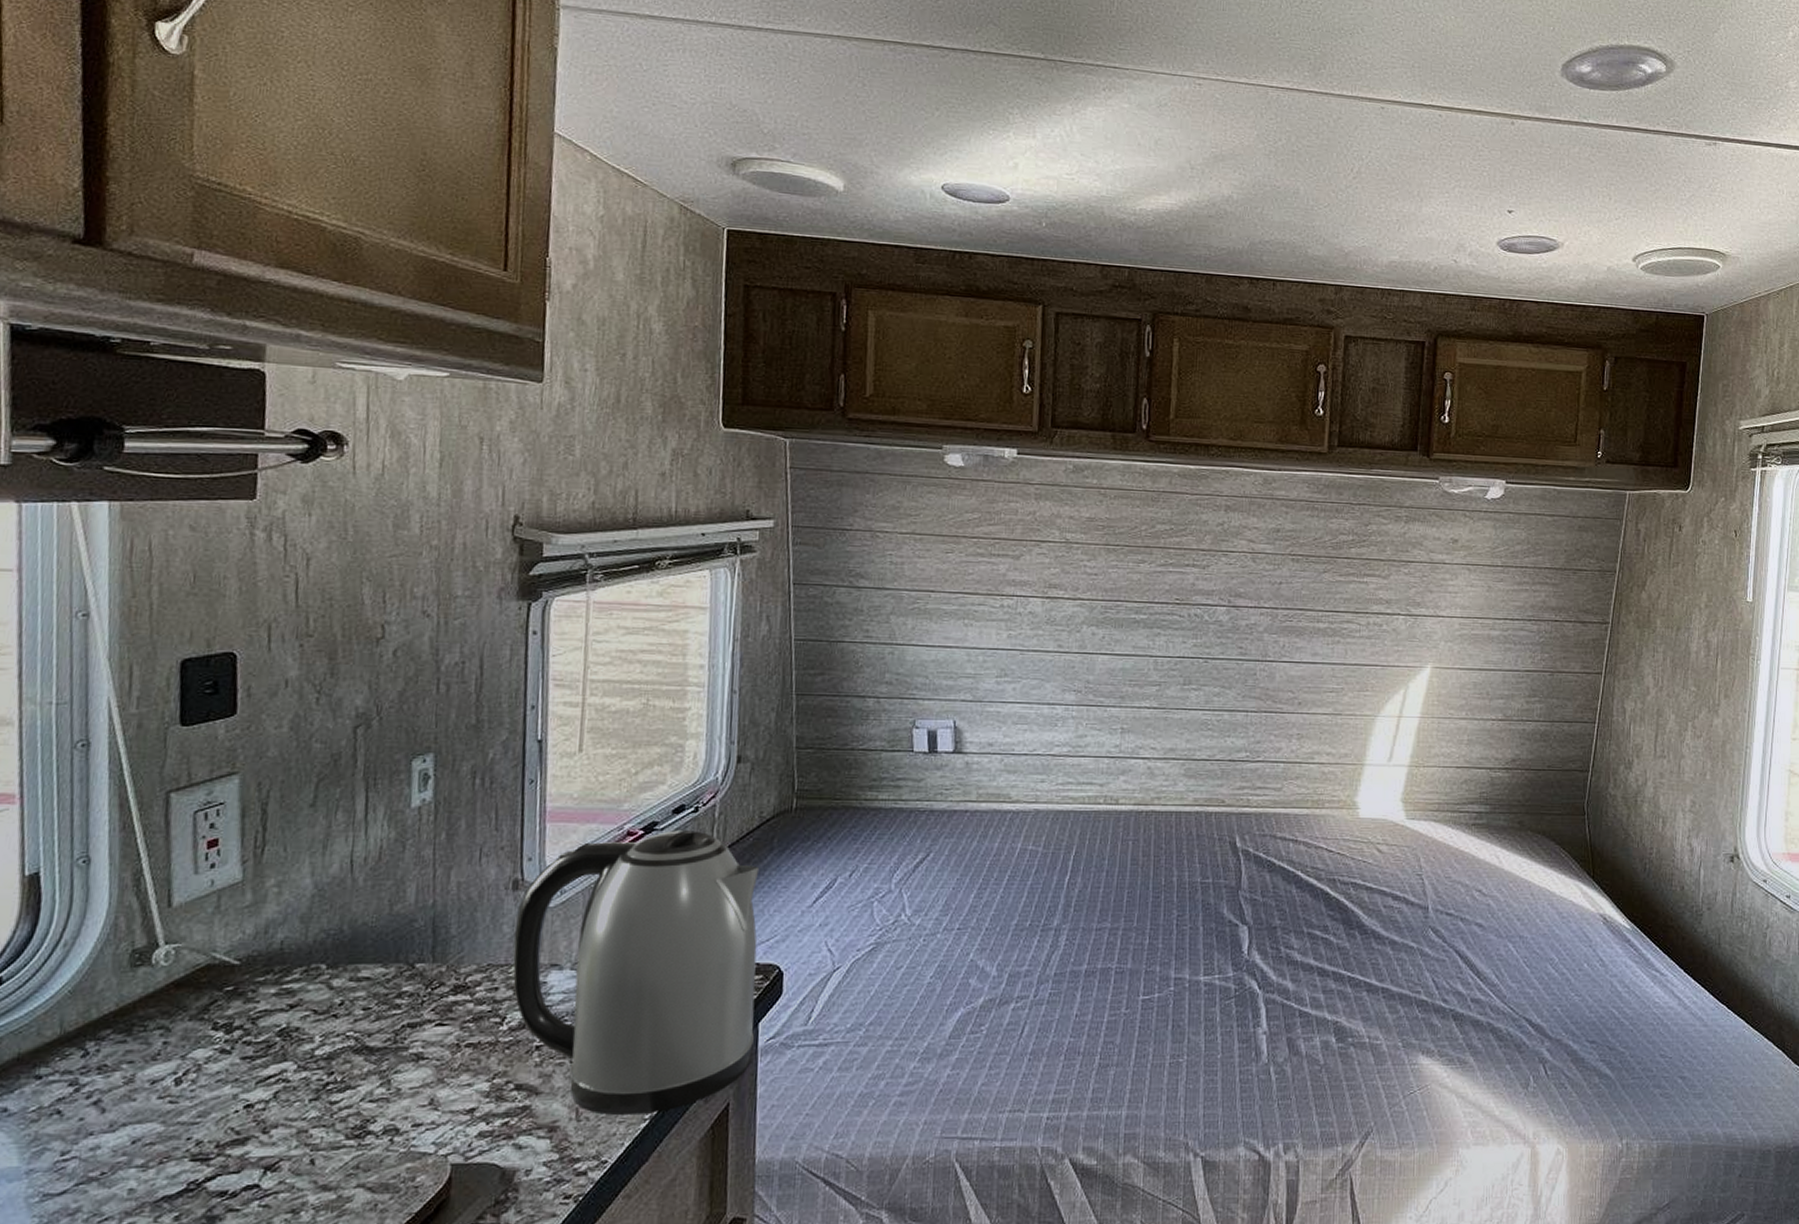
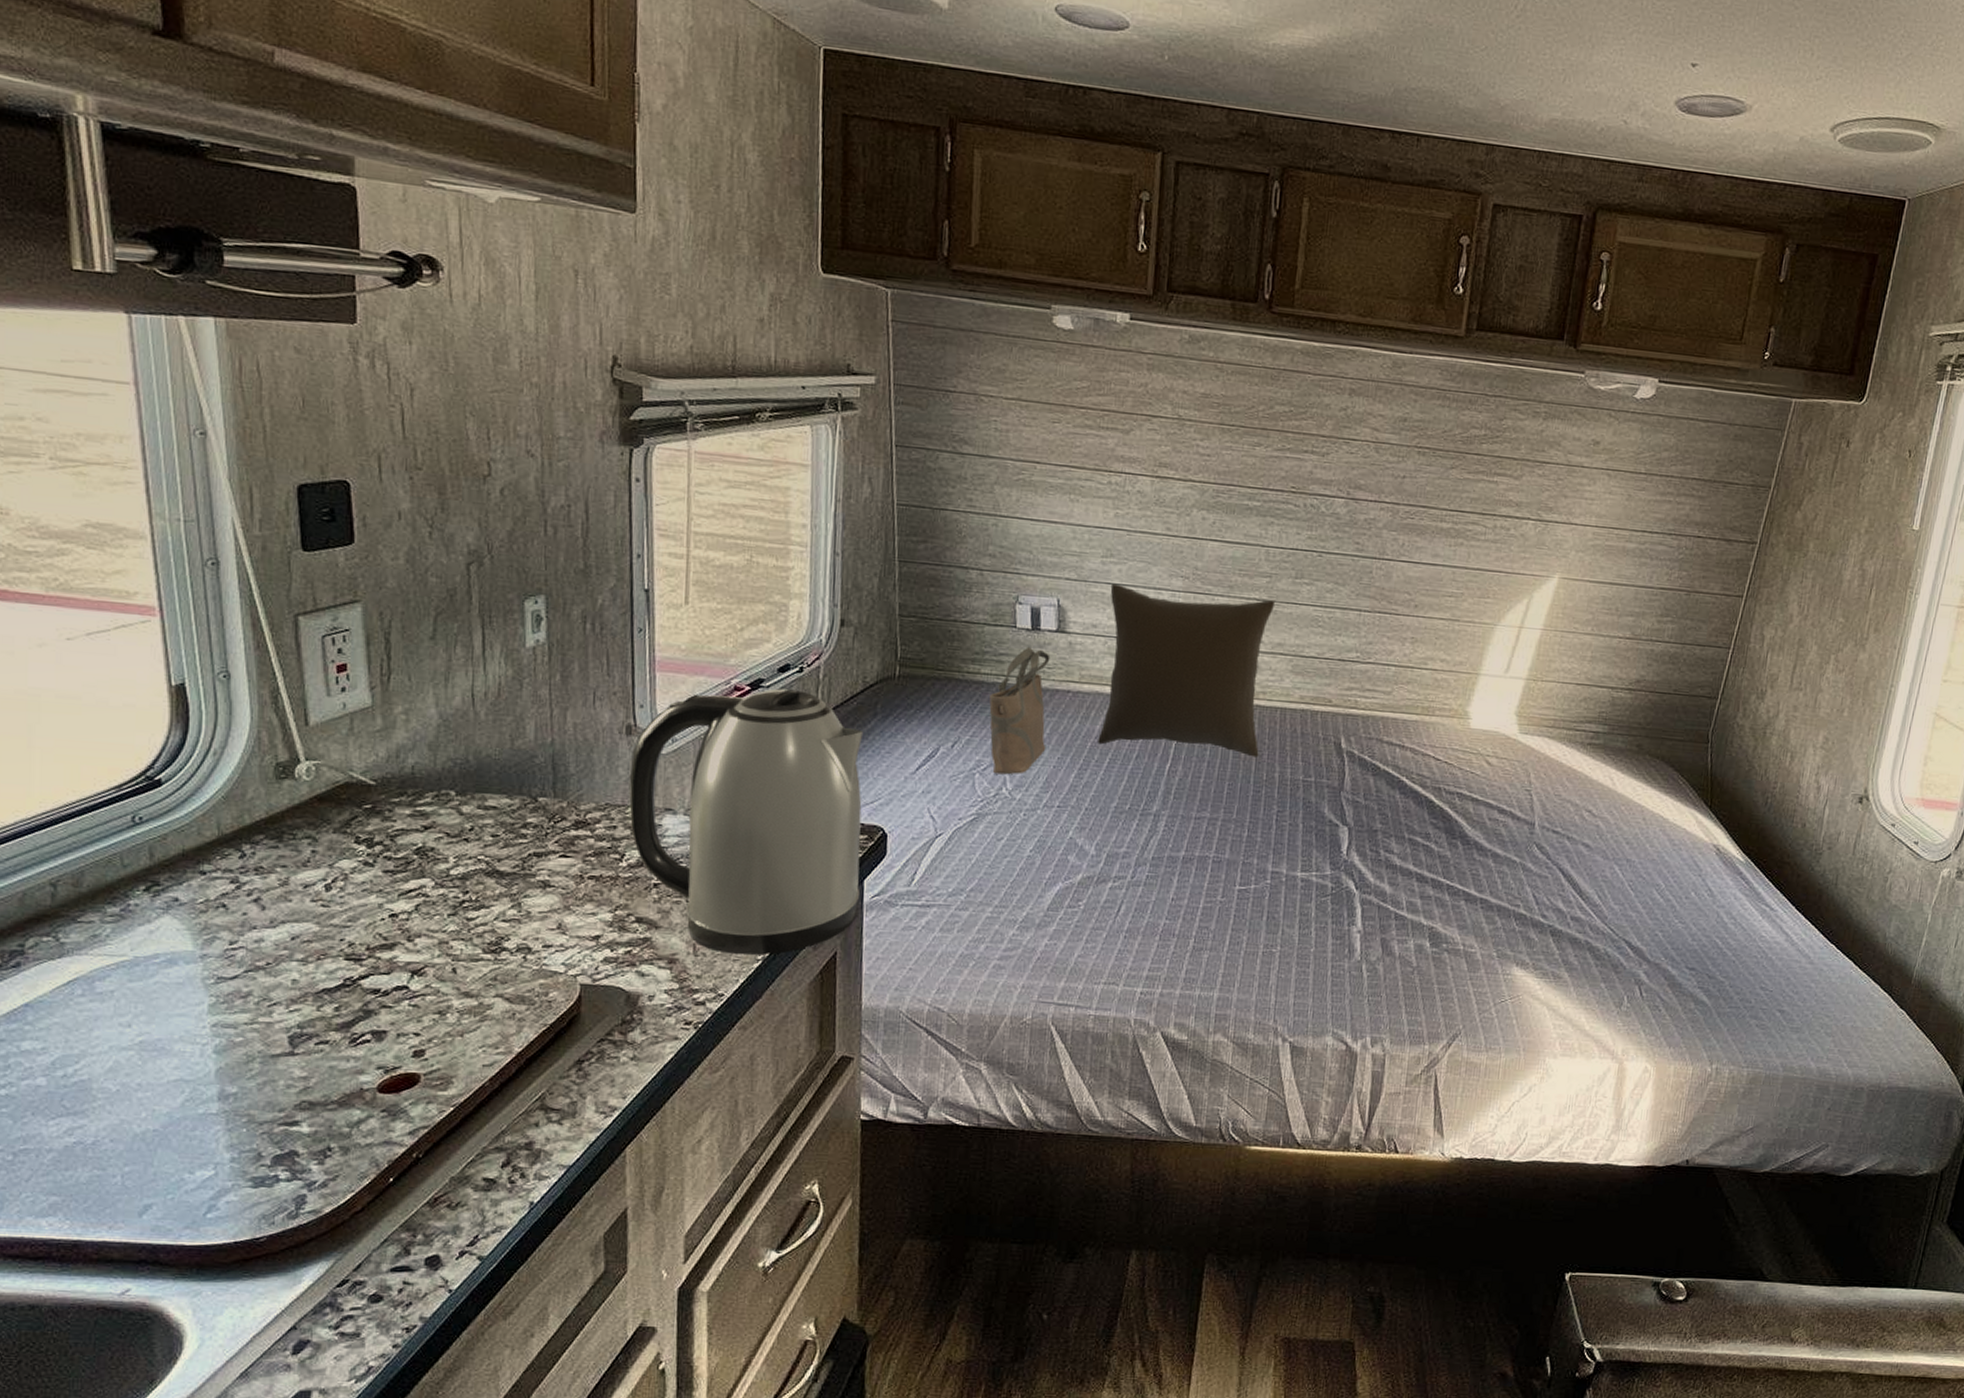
tote bag: none [887,769,948,900] -> present [989,646,1051,775]
pillow: none [996,702,1166,863] -> present [1098,583,1276,757]

